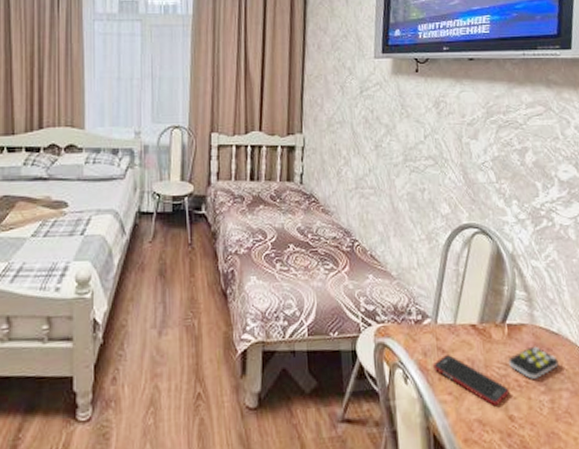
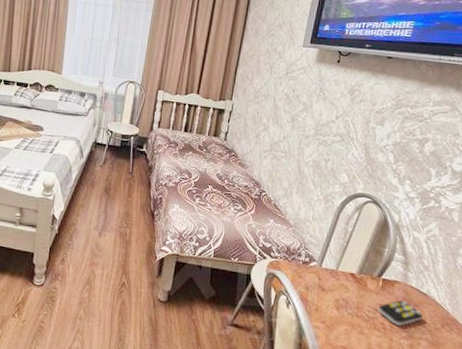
cell phone: present [433,355,509,407] -> none [313,292,375,340]

